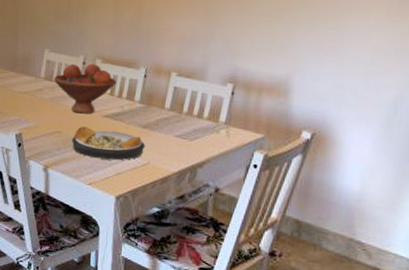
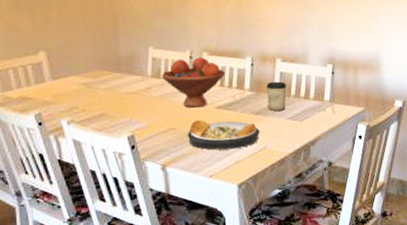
cup: none [156,96,179,127] -> present [267,81,286,111]

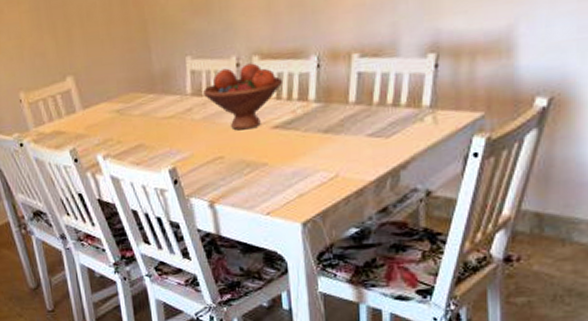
plate: present [187,120,260,150] -> none [237,143,331,182]
cup: present [267,81,286,111] -> none [339,85,367,127]

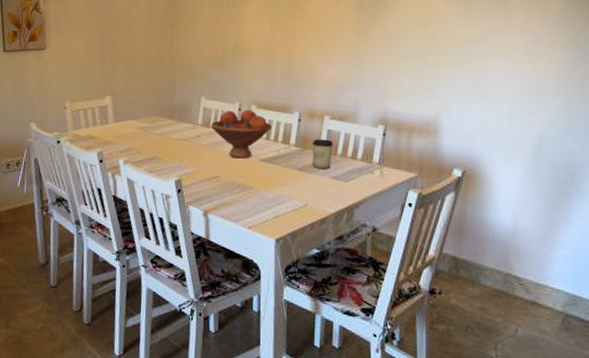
cup: none [339,85,367,127] -> present [312,139,333,169]

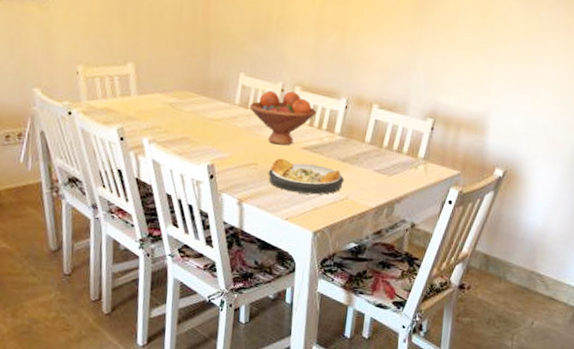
plate: none [230,171,303,203] -> present [268,158,345,195]
cup: present [312,139,333,169] -> none [356,129,380,162]

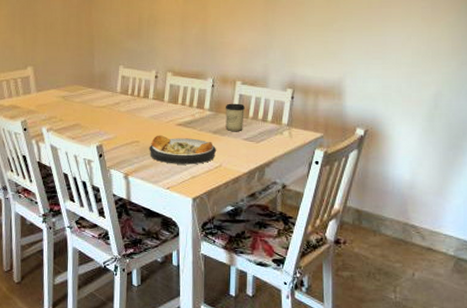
fruit bowl: present [249,90,316,146] -> none [128,77,187,124]
cup: none [356,129,380,162] -> present [225,103,245,131]

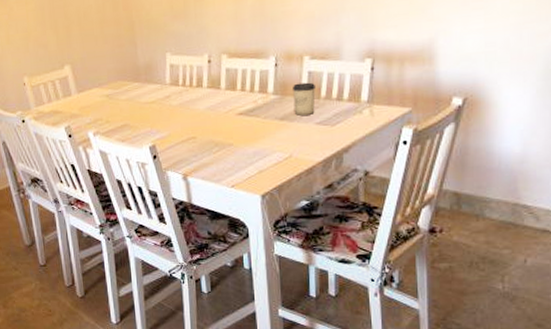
plate: present [149,135,217,165] -> none [207,128,286,160]

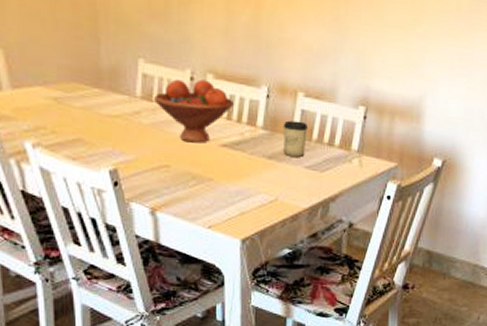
fruit bowl: none [179,60,246,116] -> present [153,79,234,143]

